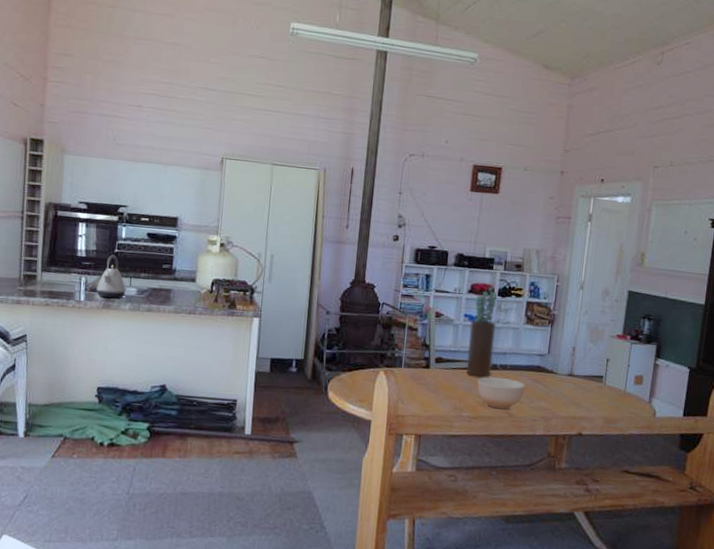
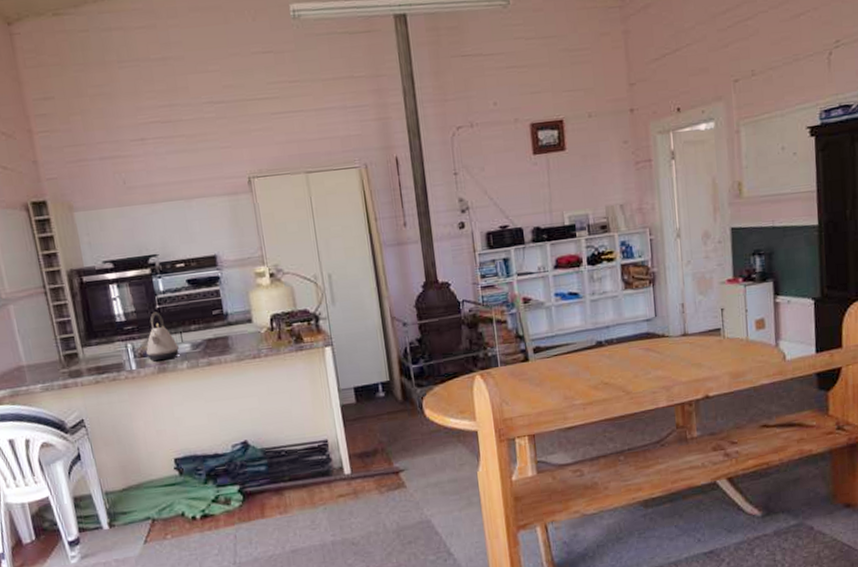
vase: present [466,282,498,379] -> none [563,251,598,362]
bowl: present [477,377,525,410] -> none [583,353,638,389]

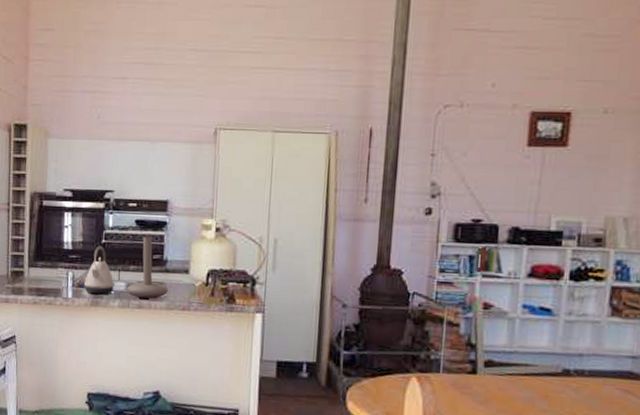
paper towel holder: none [192,294,235,356] -> present [127,236,168,299]
books: none [507,248,534,272] -> present [473,245,503,274]

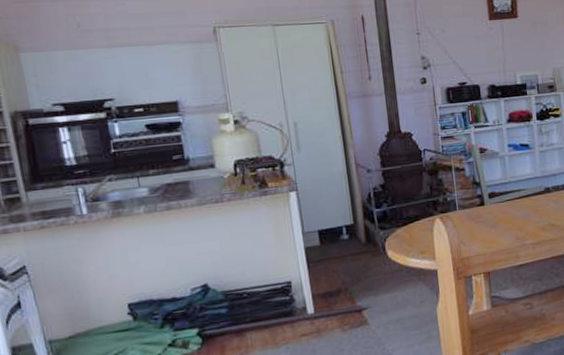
kettle: present [84,246,115,295] -> none [99,156,136,206]
paper towel holder: present [127,236,168,299] -> none [150,139,196,200]

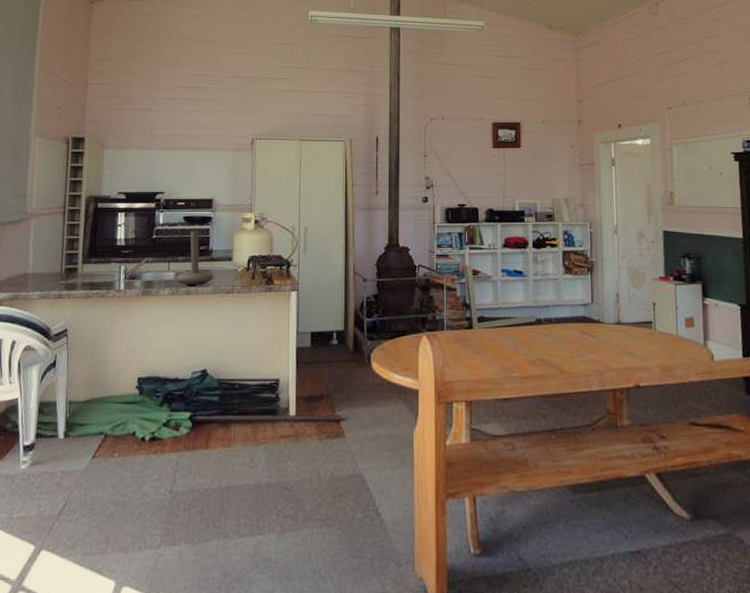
paper towel holder: none [150,139,196,200] -> present [176,231,214,285]

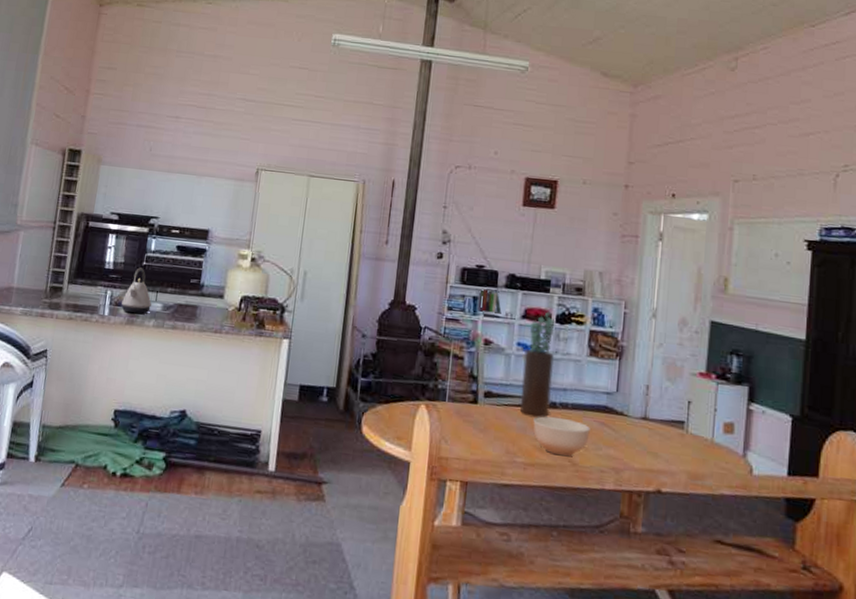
kettle: none [136,241,164,285] -> present [121,267,152,315]
paper towel holder: present [176,231,214,285] -> none [162,261,202,321]
vase: none [509,234,537,336] -> present [520,307,555,419]
bowl: none [523,333,573,366] -> present [533,416,590,457]

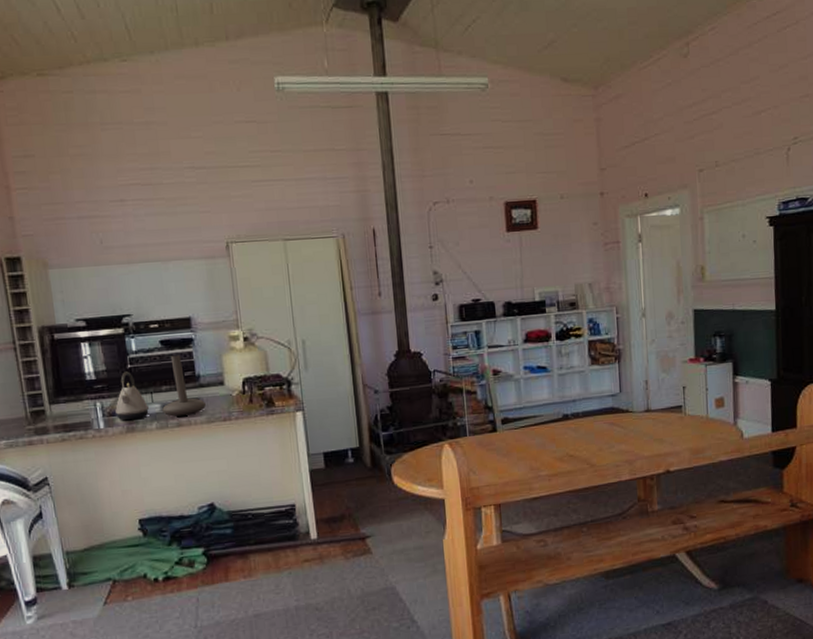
paper towel holder: none [162,261,202,321] -> present [162,355,206,417]
books: present [476,288,502,314] -> none [478,321,504,345]
vase: present [520,307,555,419] -> none [532,326,564,434]
bowl: present [533,416,590,457] -> none [550,426,602,462]

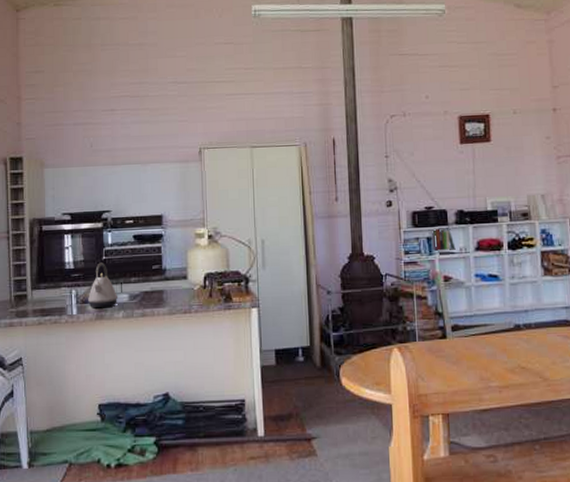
paper towel holder: present [162,355,206,417] -> none [130,249,169,307]
books: none [478,321,504,345] -> present [431,228,456,251]

